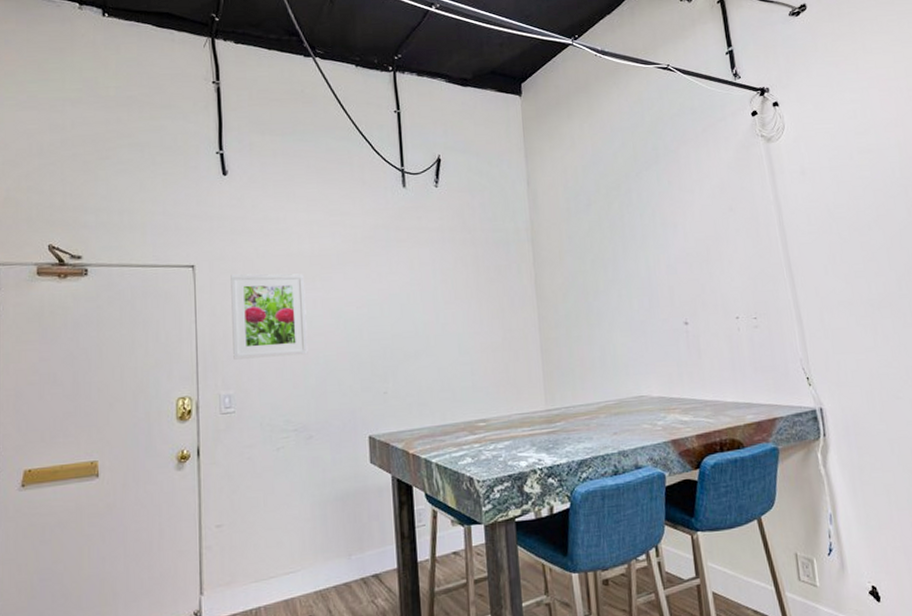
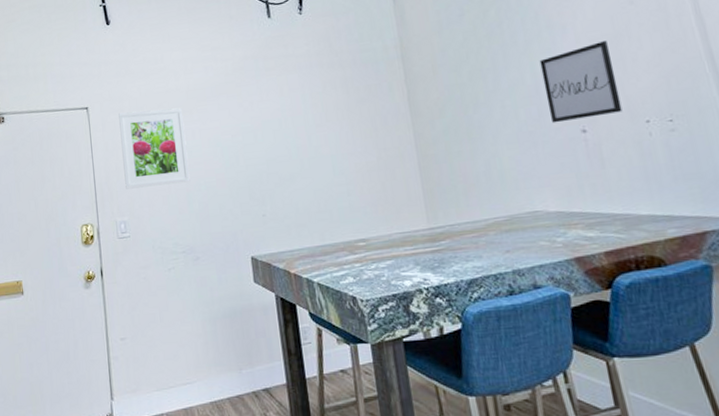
wall art: none [653,242,718,315] -> present [539,41,623,124]

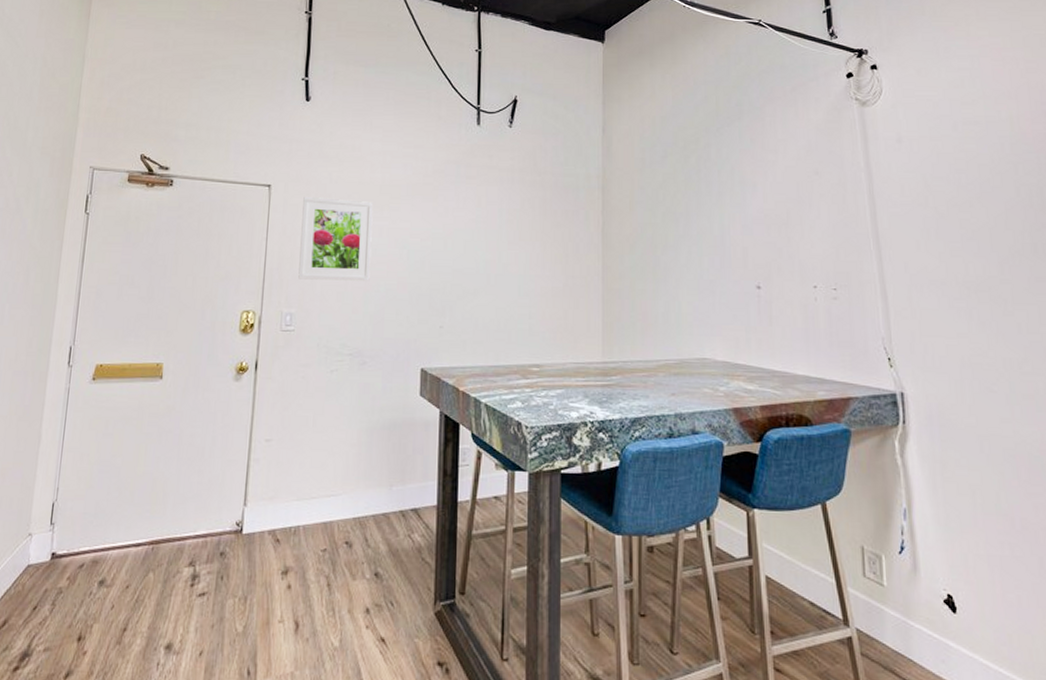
wall art: present [539,41,623,124] -> none [729,205,795,276]

